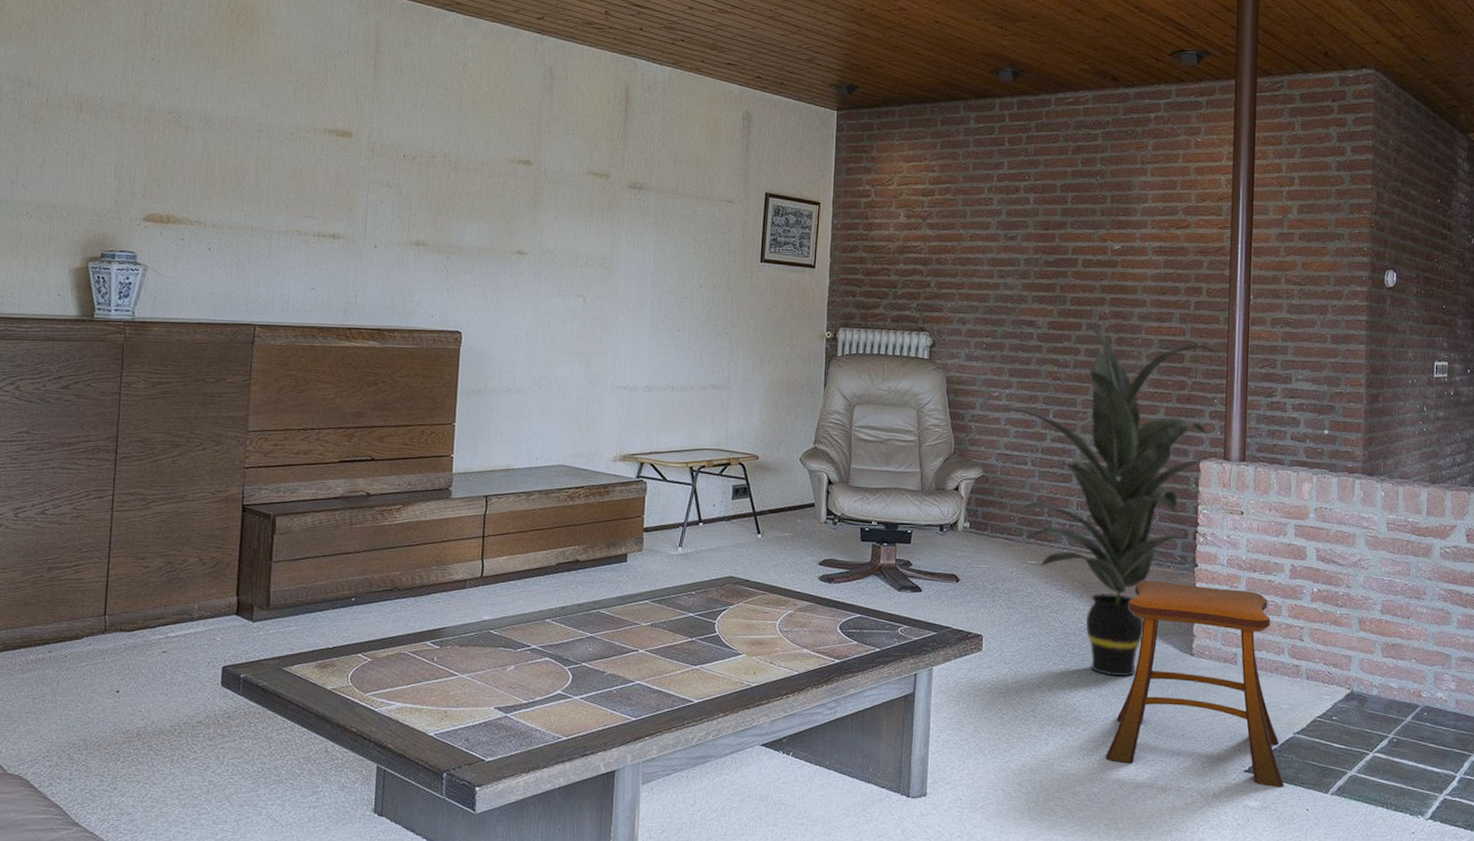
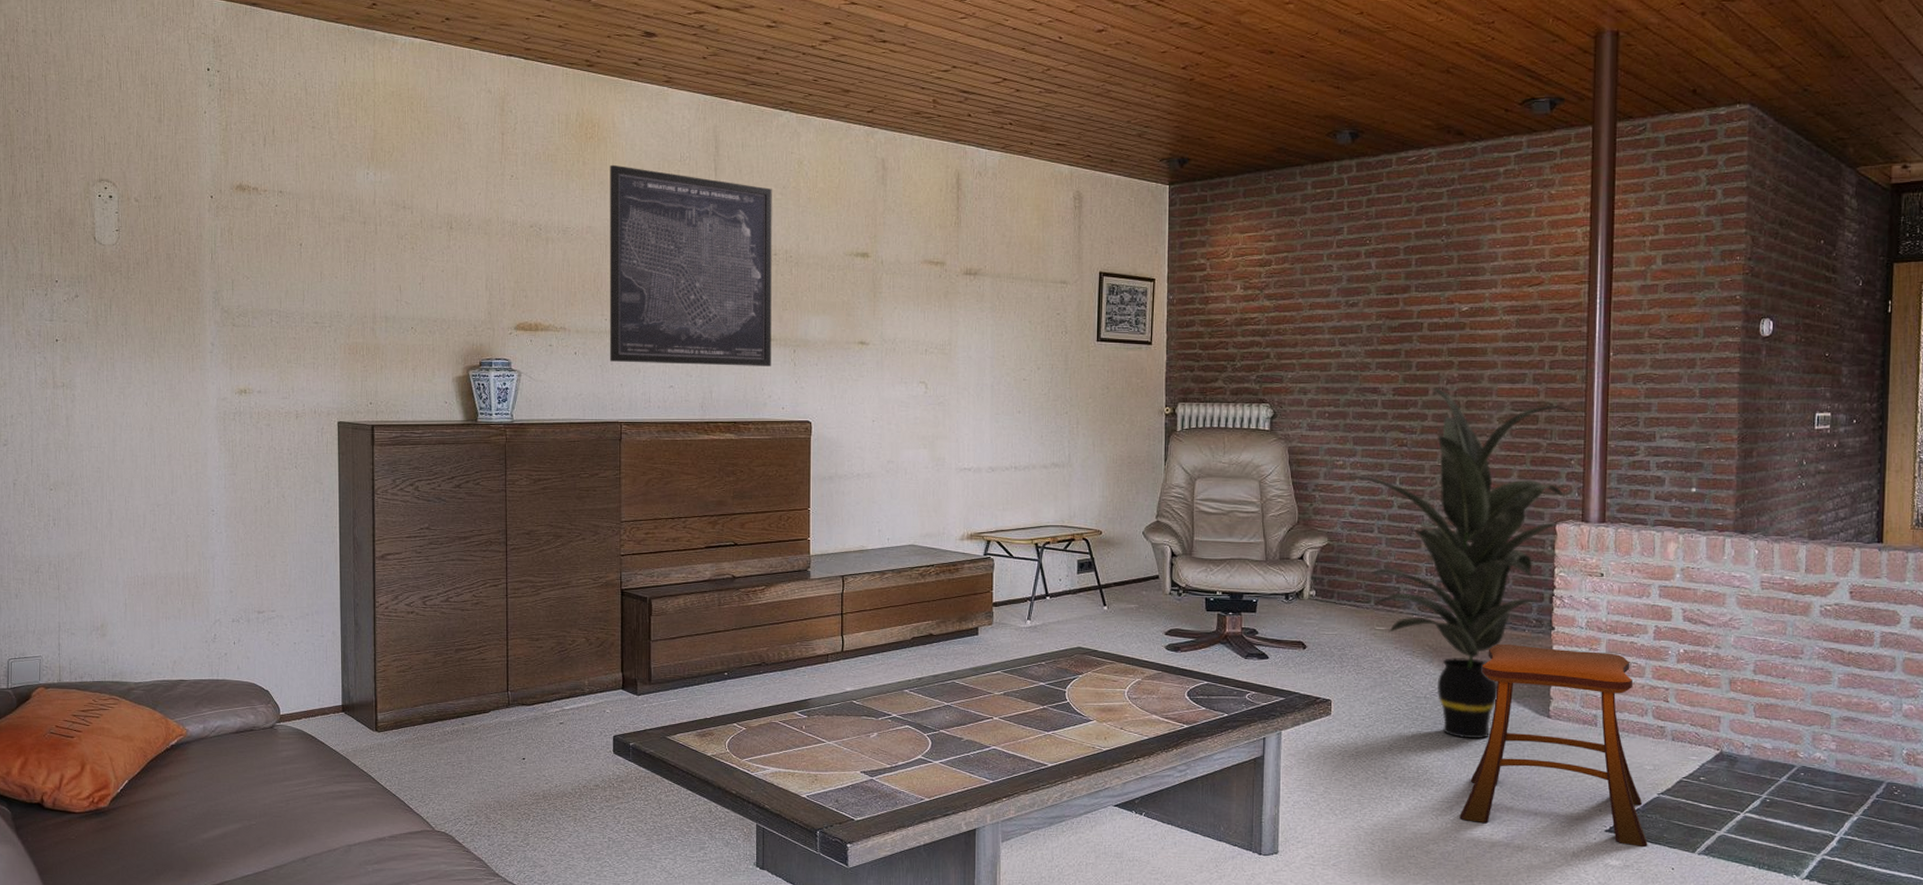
wall art: none [247,54,434,272] -> present [609,164,772,366]

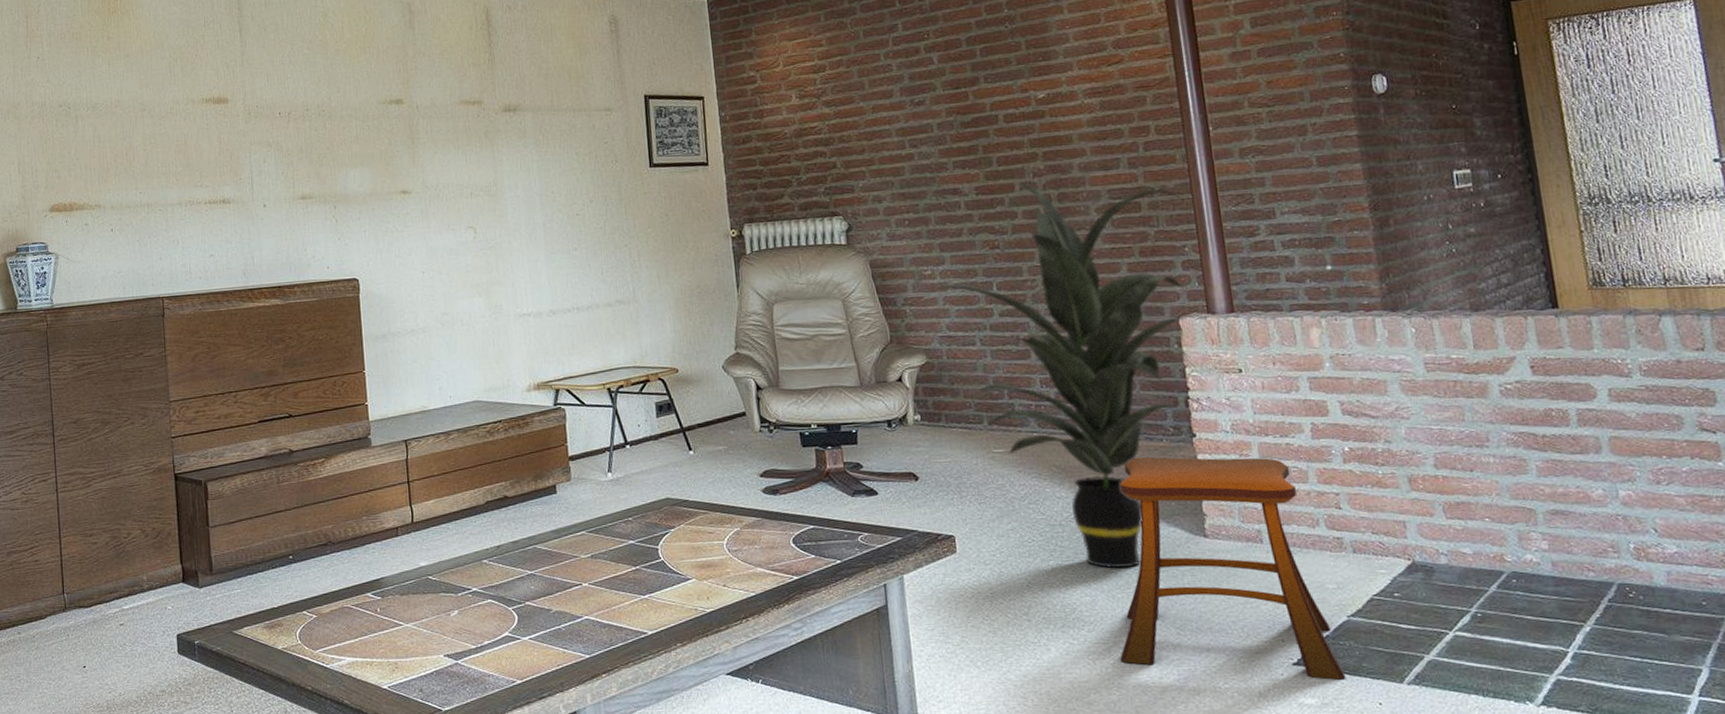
wall art: present [609,164,772,366] -> none [134,36,312,235]

